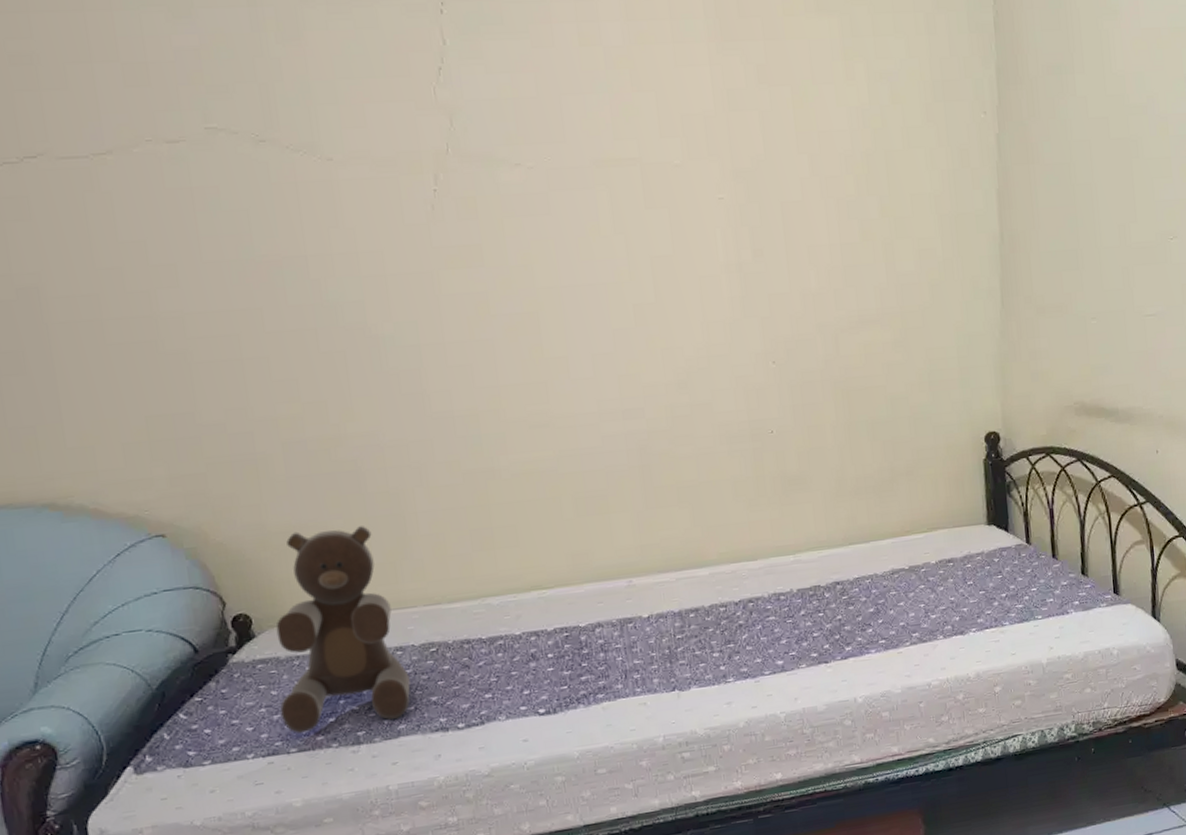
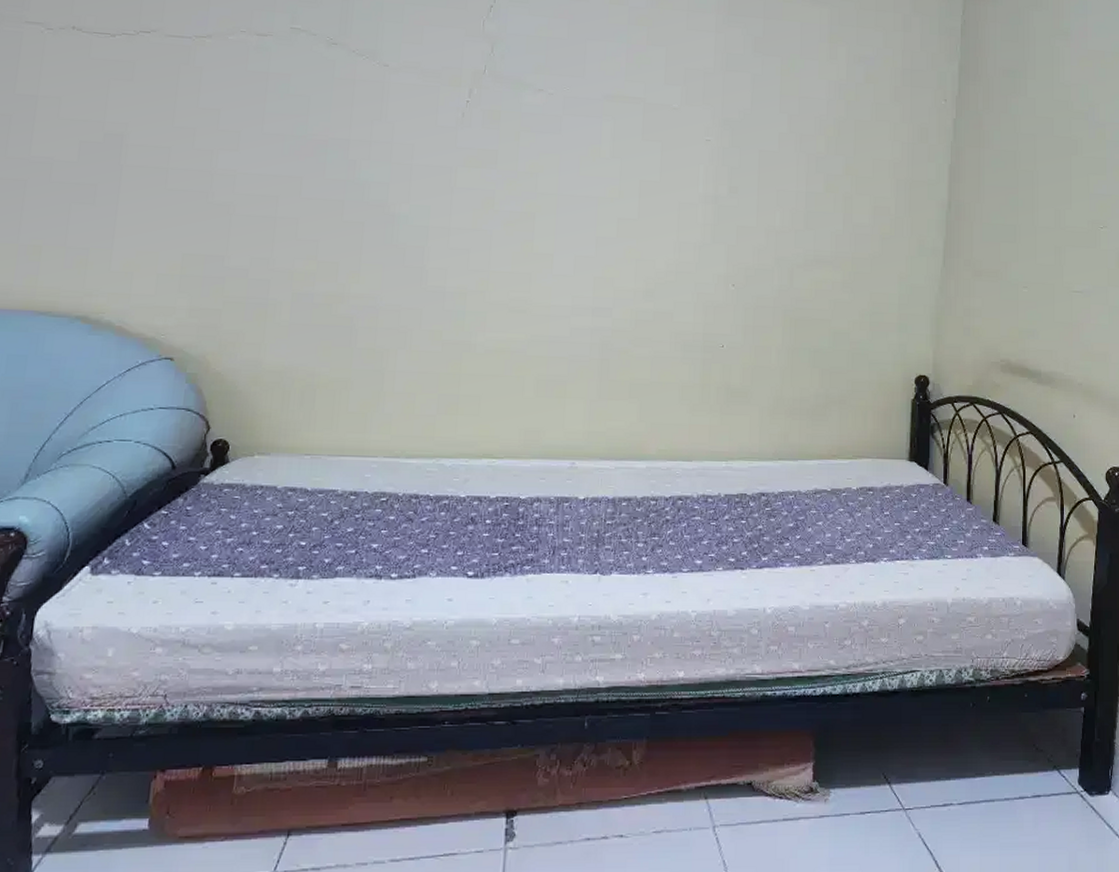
teddy bear: present [276,526,411,734] -> none [233,372,357,559]

